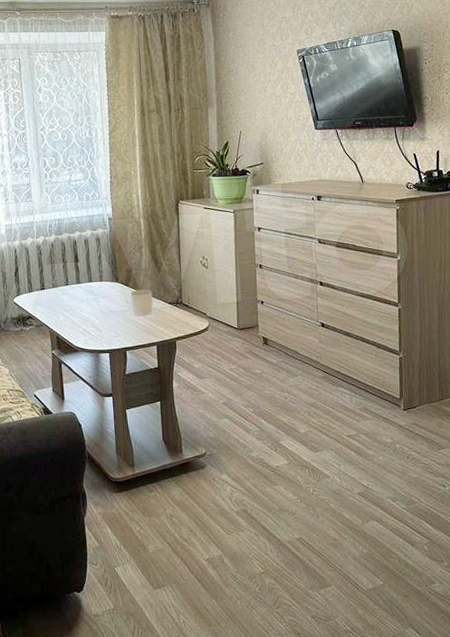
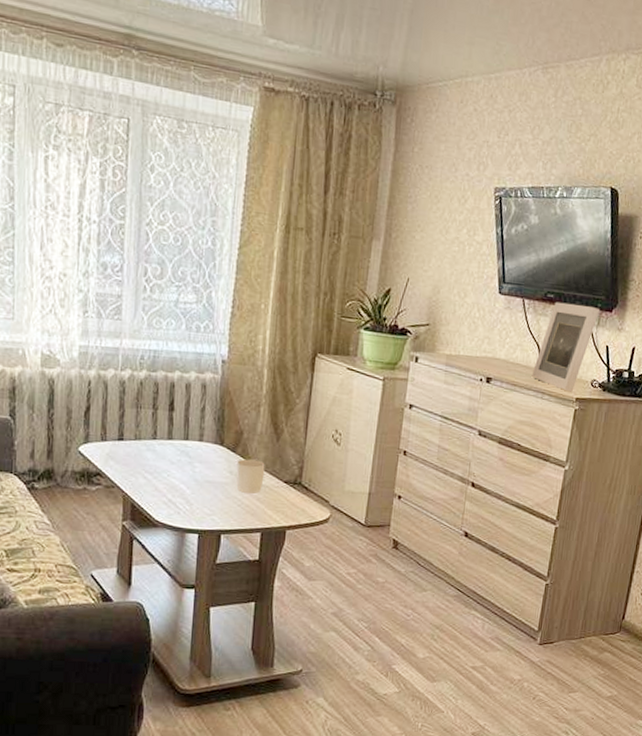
picture frame: none [354,125,403,196] -> present [531,301,601,392]

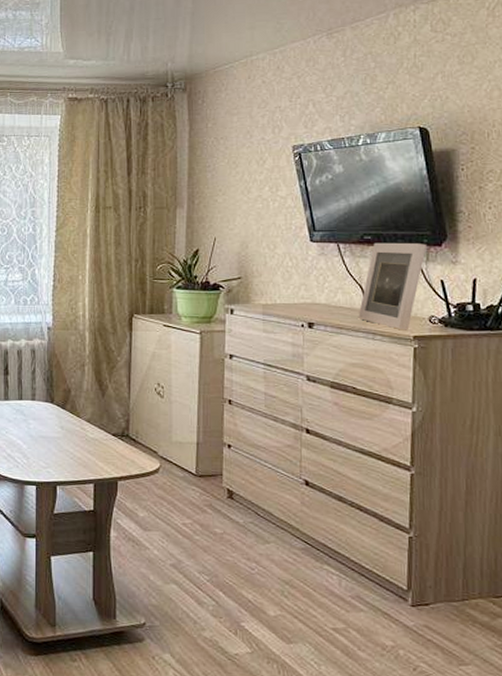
mug: present [236,459,265,495] -> none [66,415,93,448]

